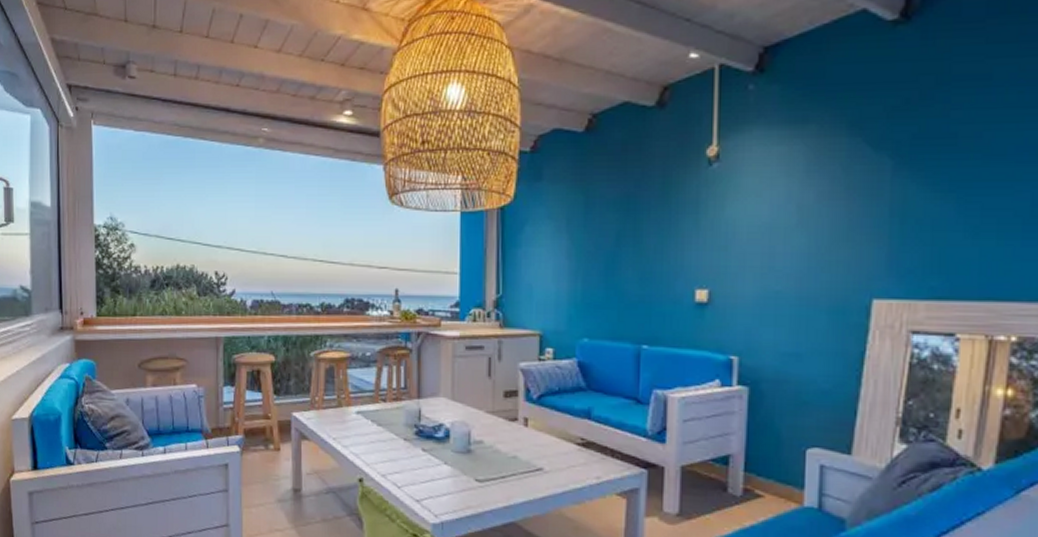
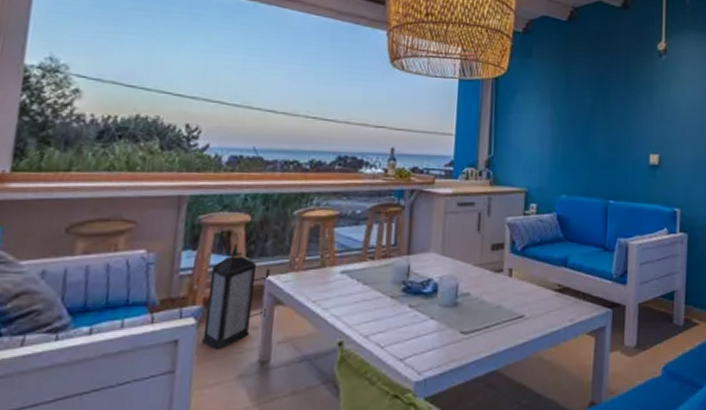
lantern: none [246,381,295,477] -> present [202,243,271,351]

